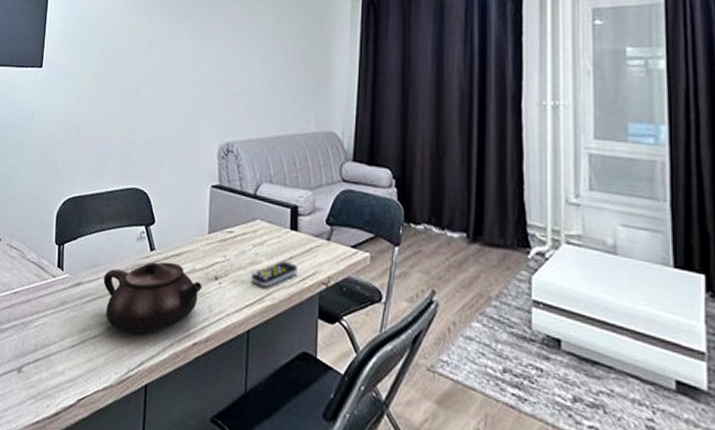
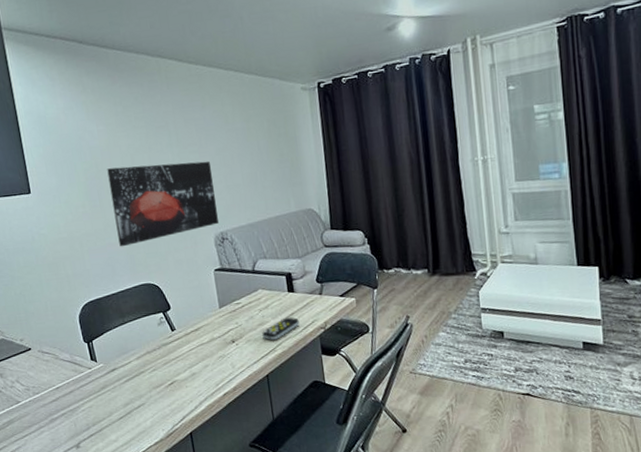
teapot: present [103,262,202,334] -> none [135,336,223,398]
wall art: none [116,53,230,142] -> present [107,161,219,247]

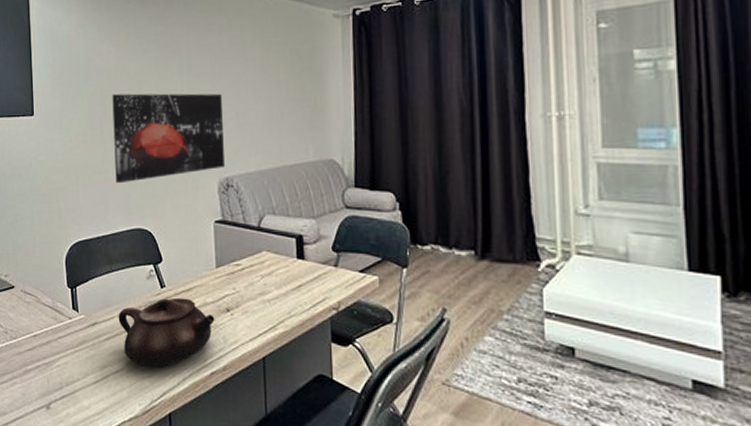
teapot: none [135,336,223,398] -> present [118,297,215,367]
remote control: present [262,317,300,340] -> none [262,289,307,315]

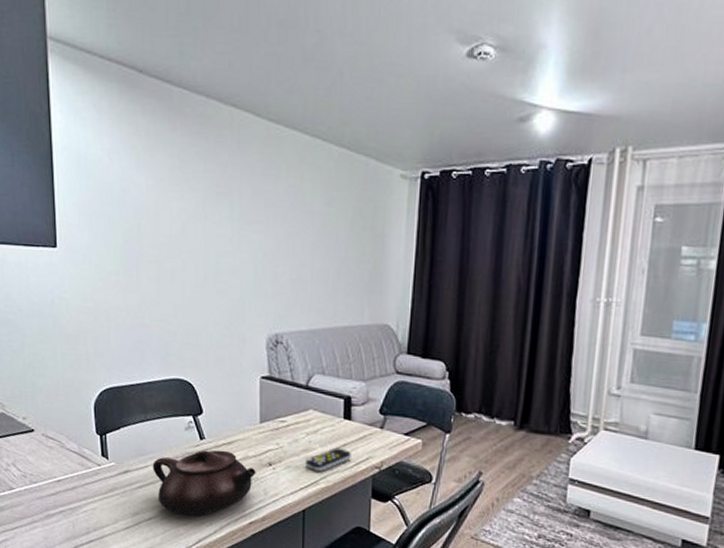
wall art: present [112,93,225,184] -> none [151,233,275,331]
remote control: none [262,289,307,315] -> present [305,447,351,471]

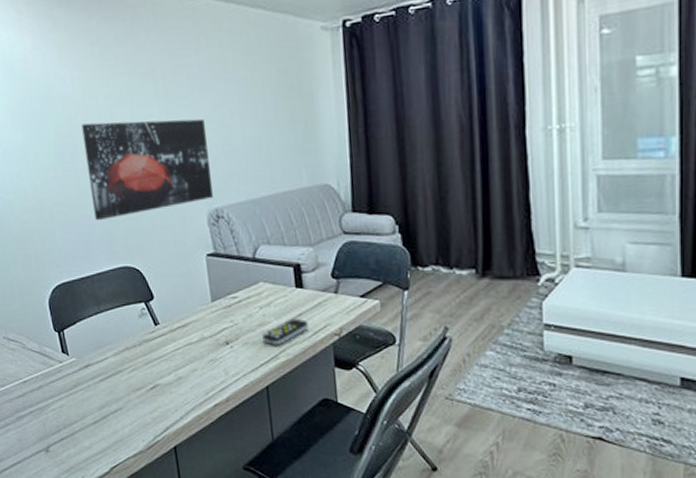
wall art: none [151,233,275,331] -> present [81,118,213,221]
teapot: present [152,450,256,516] -> none [111,334,215,404]

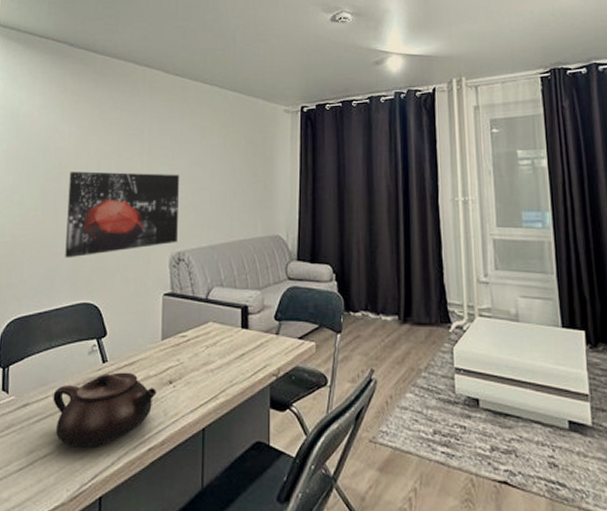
teapot: none [111,334,215,404] -> present [53,372,157,448]
remote control: present [262,318,308,345] -> none [205,358,249,385]

